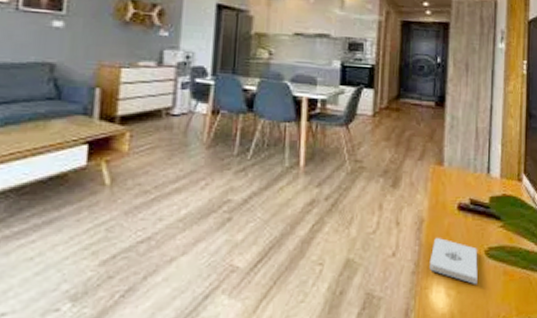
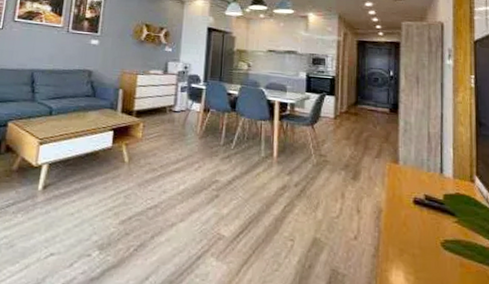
notepad: present [429,238,478,285] -> none [388,227,435,274]

